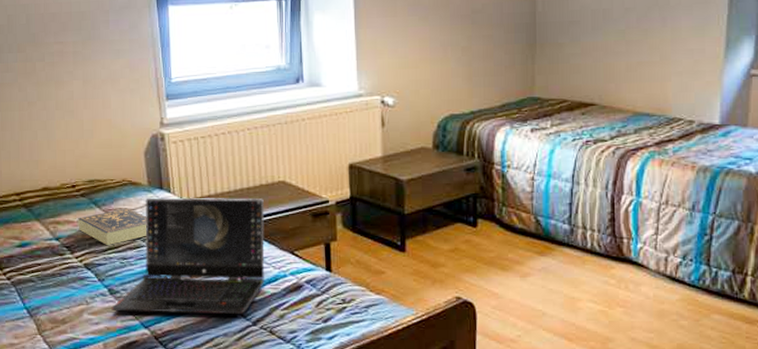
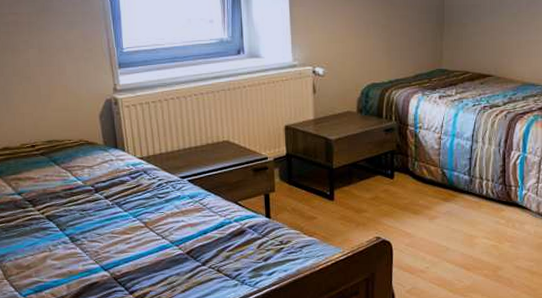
book: present [78,208,147,245] -> none [38,165,104,199]
laptop computer: present [111,197,265,314] -> none [73,156,212,257]

